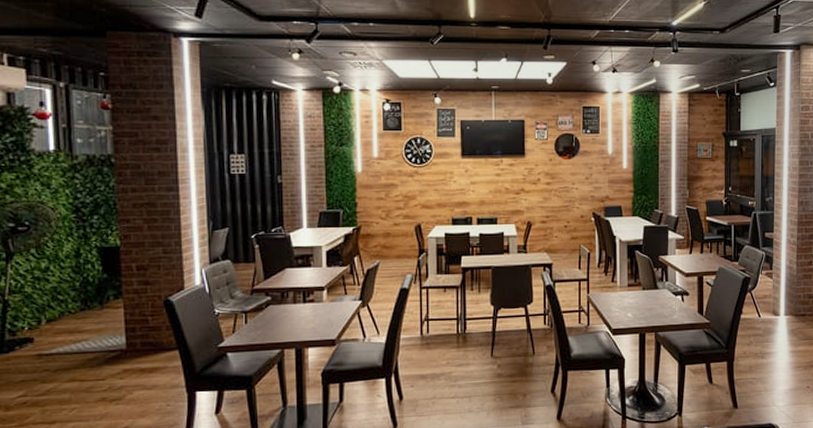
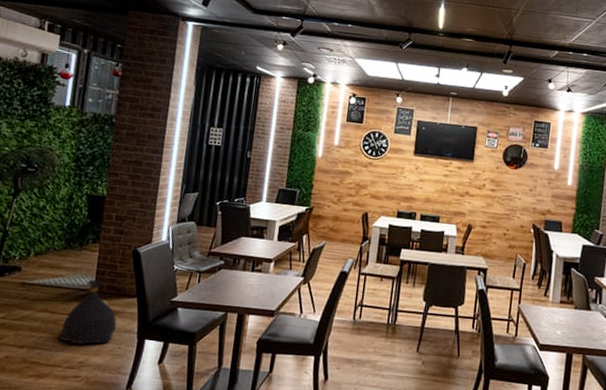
bag: none [93,338,161,410] -> present [57,279,117,345]

